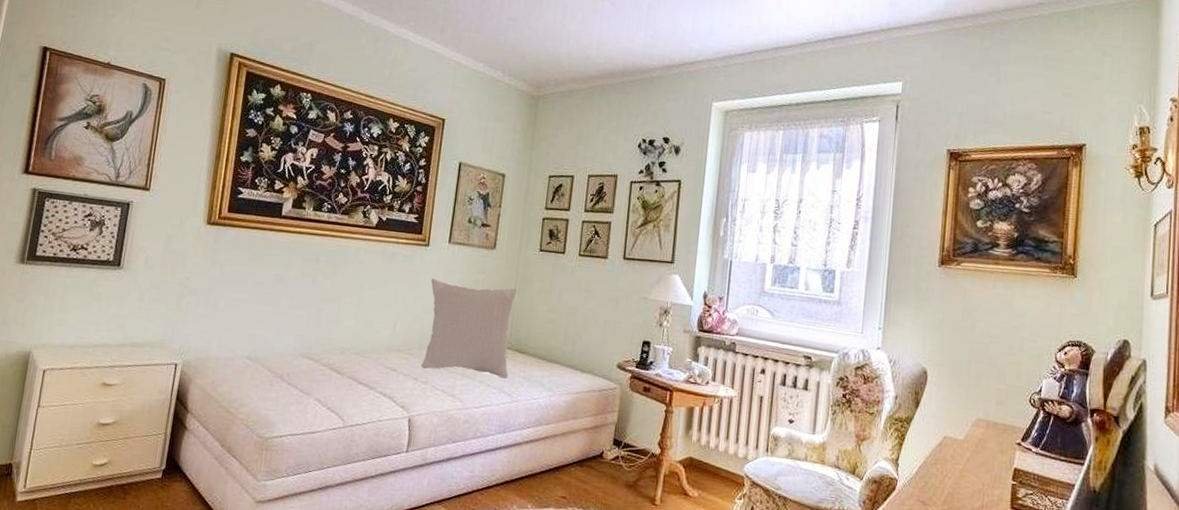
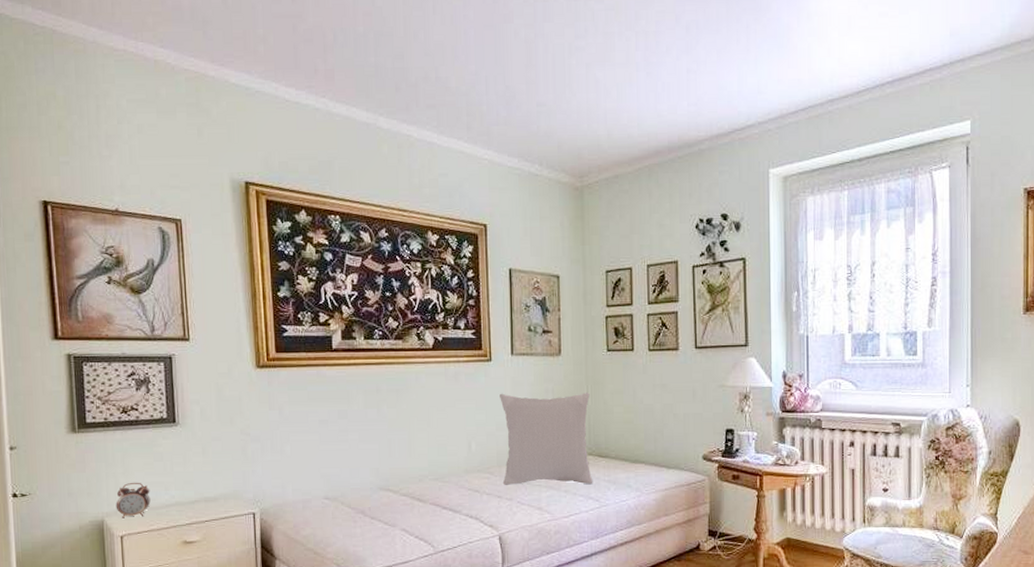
alarm clock: none [45,318,82,354] -> present [115,482,151,518]

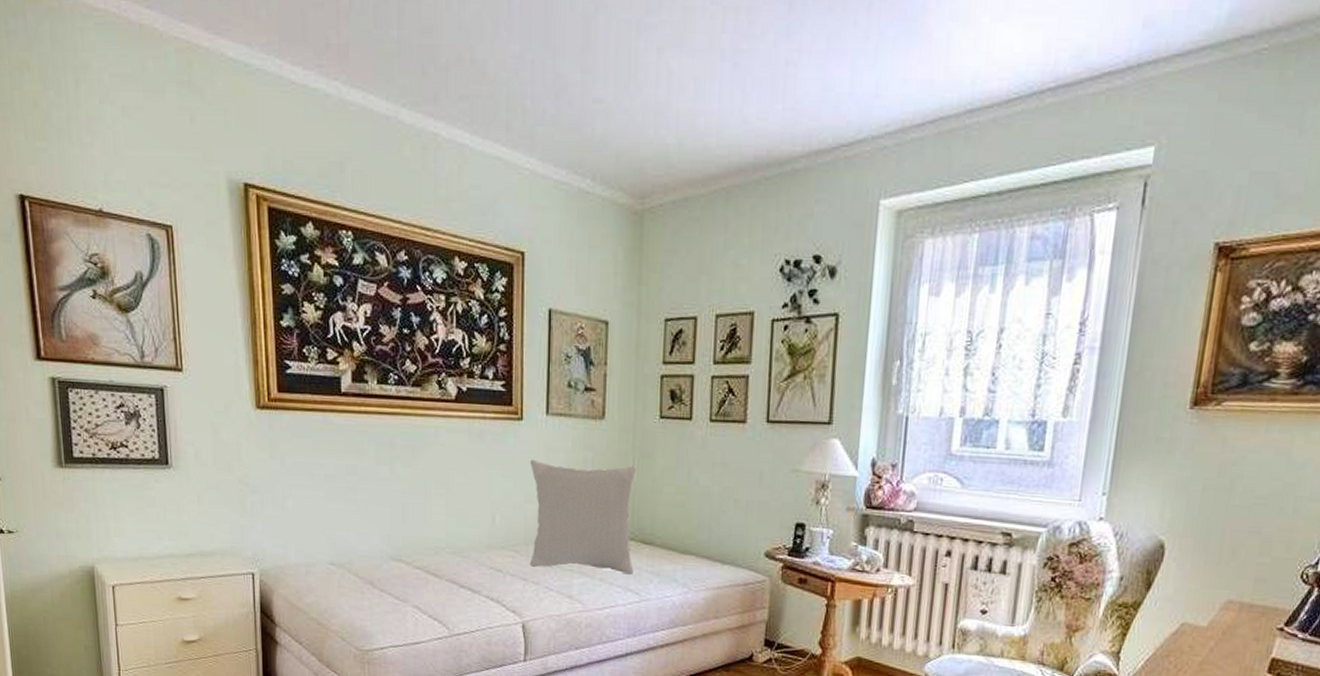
alarm clock: present [115,482,151,518] -> none [106,527,143,567]

